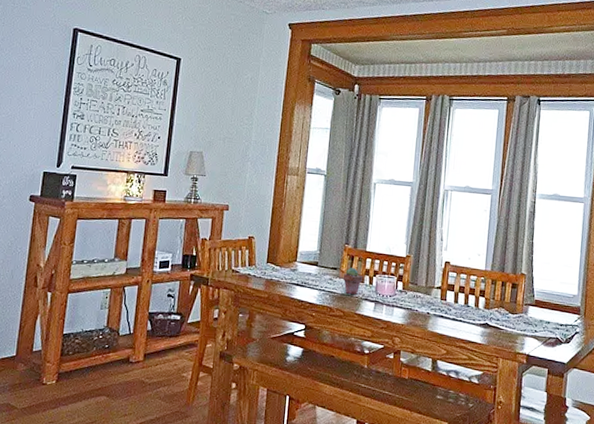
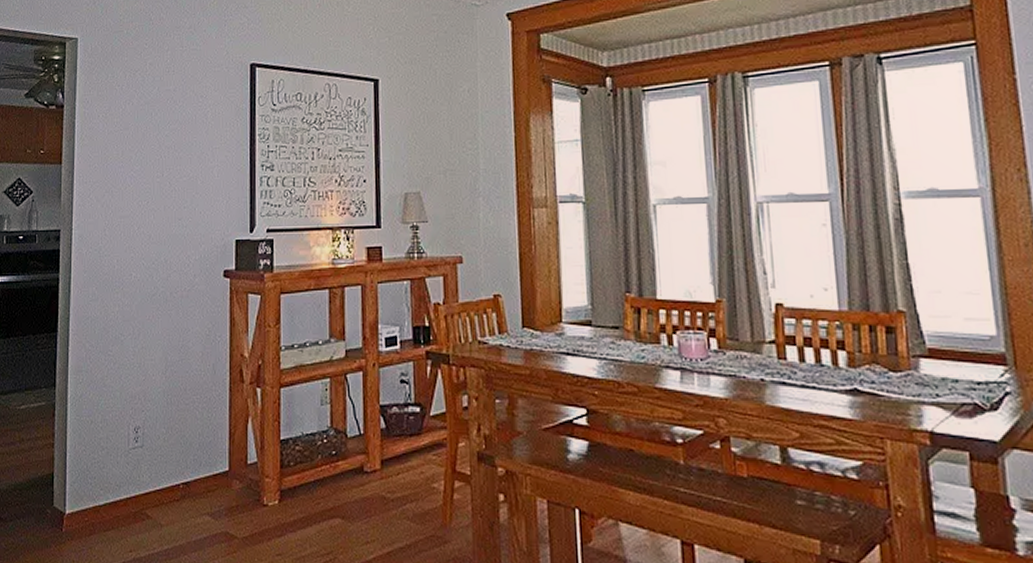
potted succulent: present [343,268,363,295] -> none [629,324,658,362]

